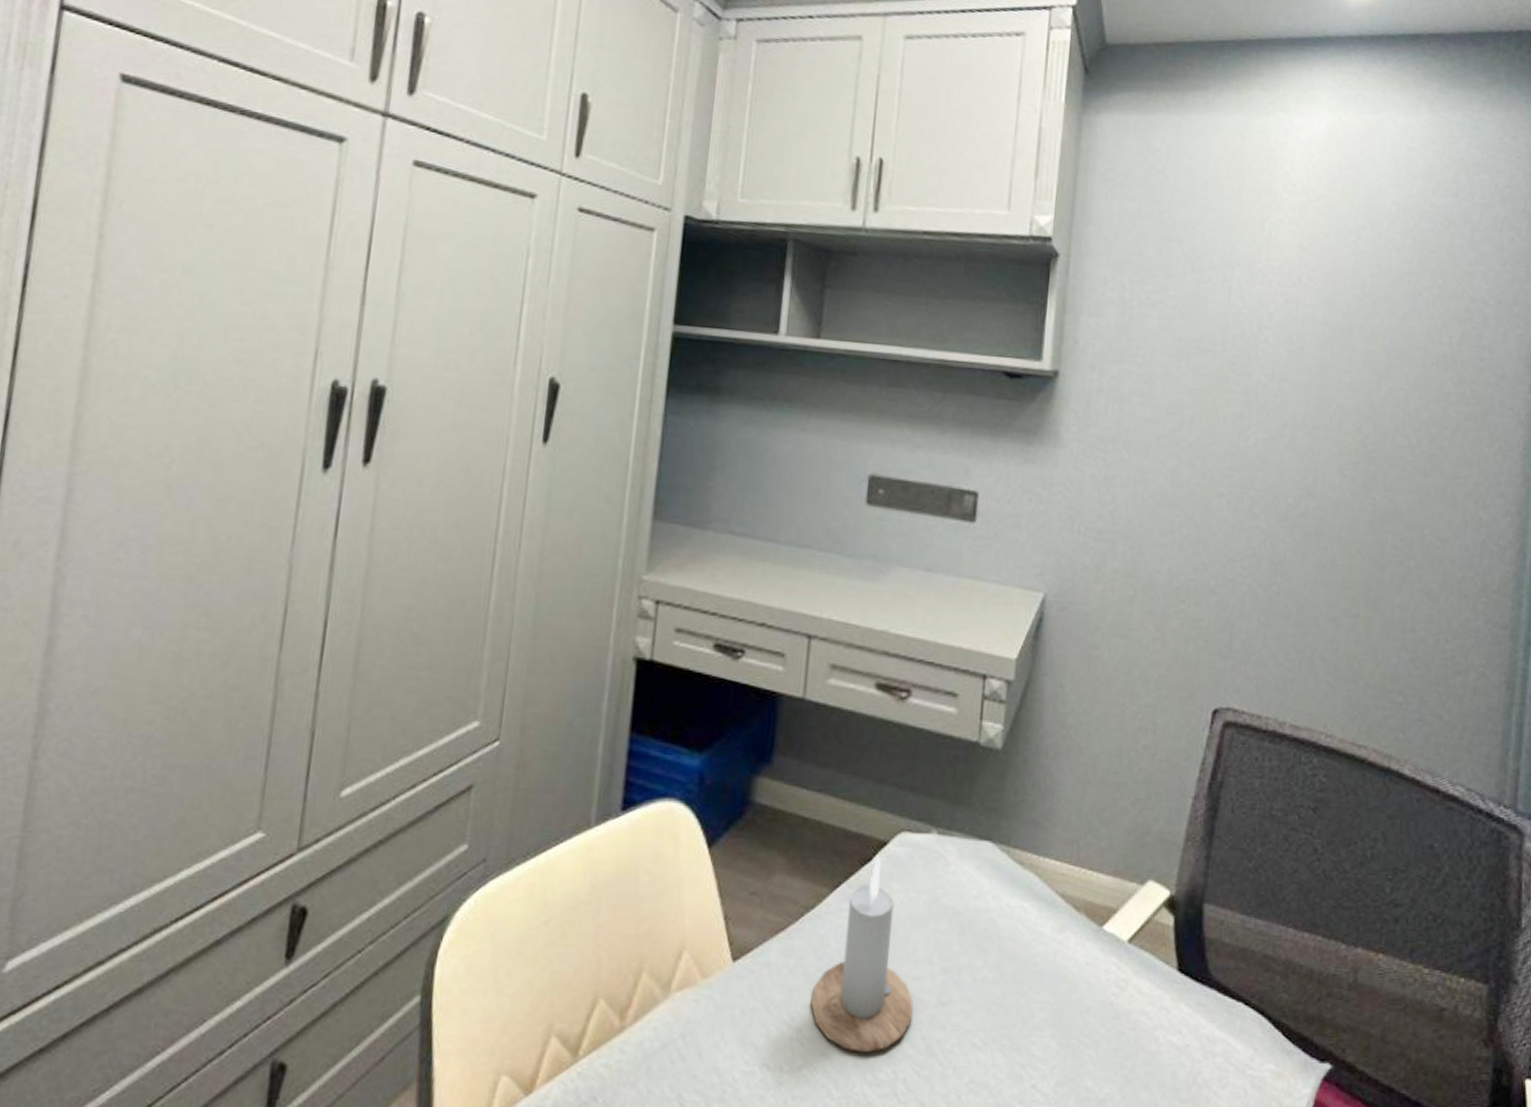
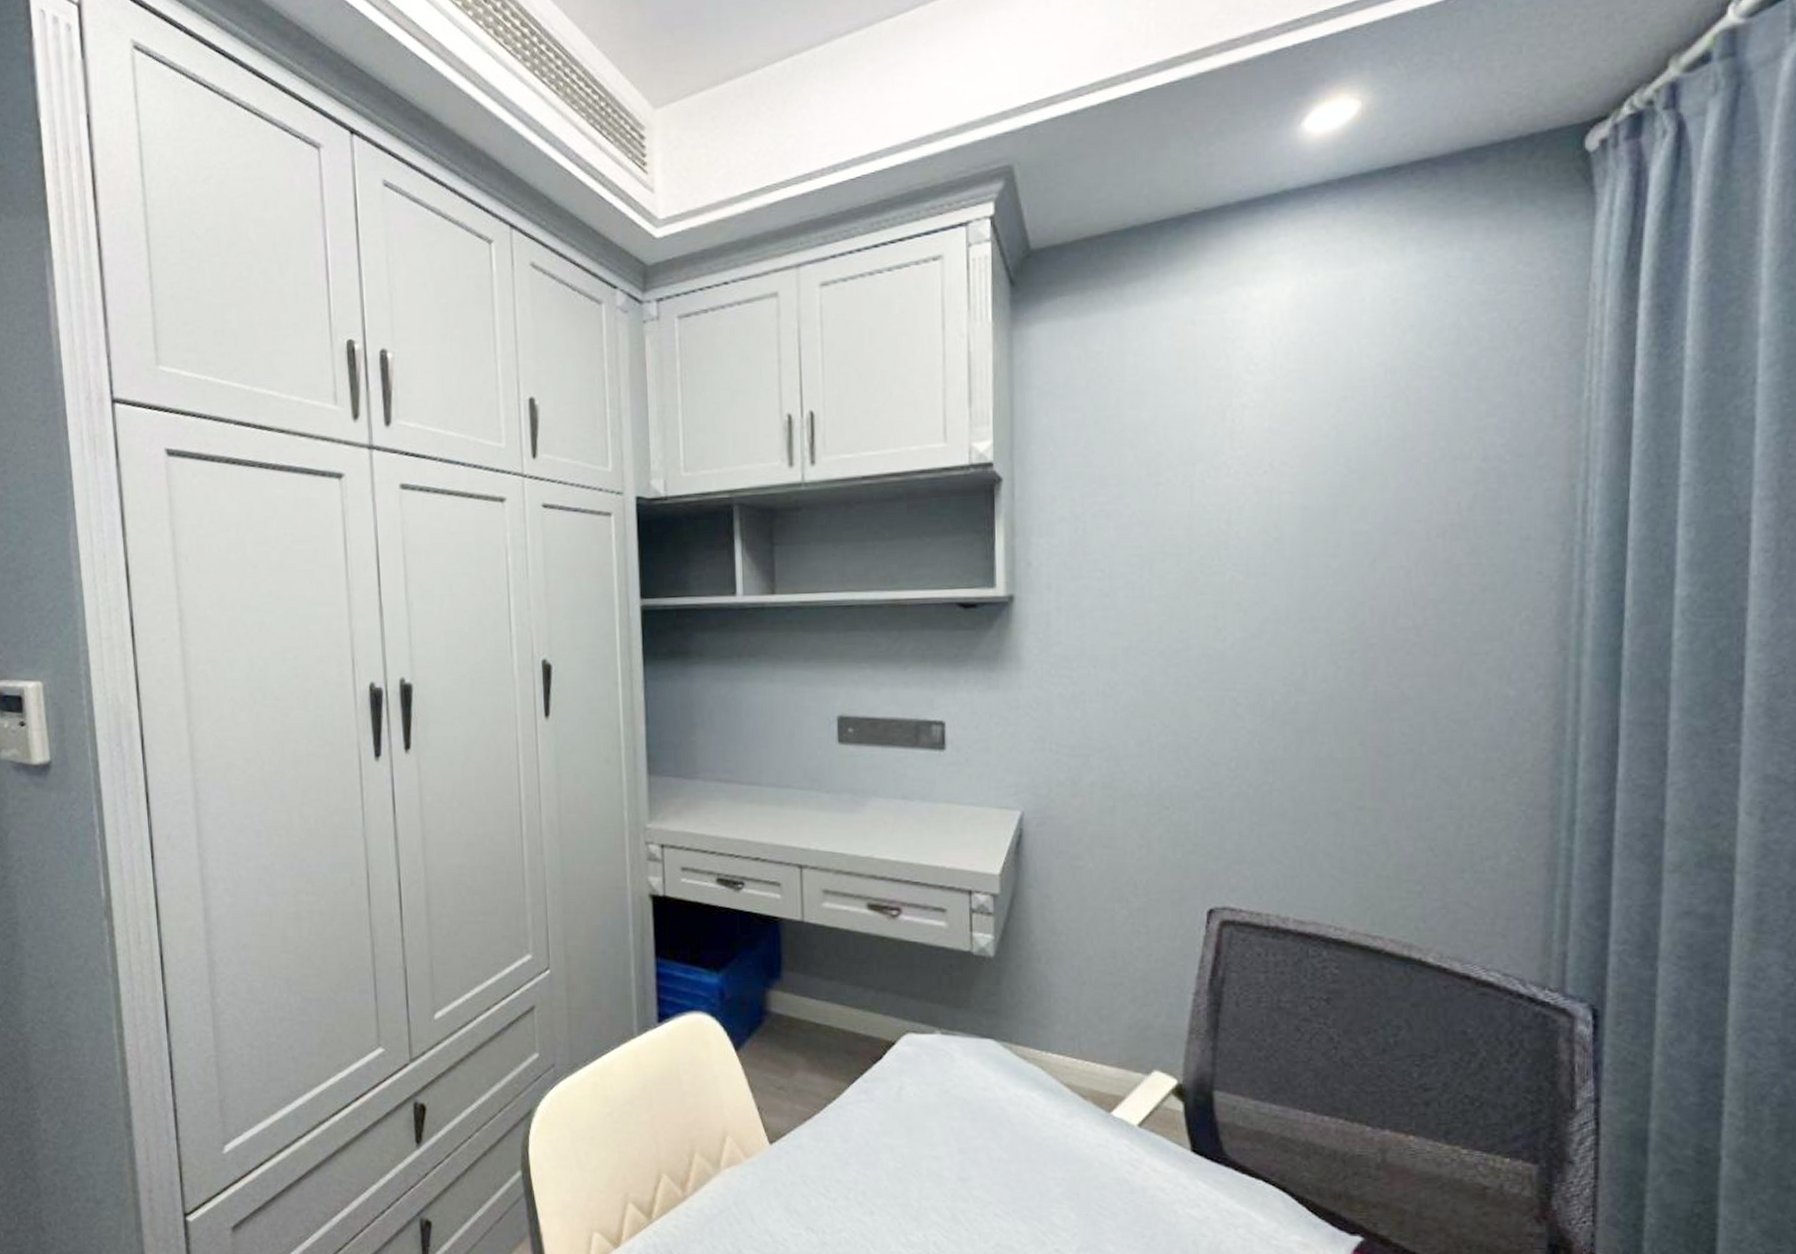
candle: present [810,856,914,1052] -> none [842,1054,936,1219]

